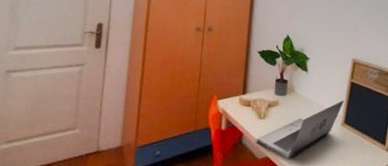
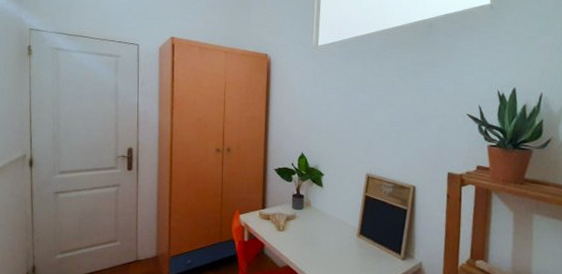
laptop: present [256,100,344,159] -> none [277,213,359,267]

